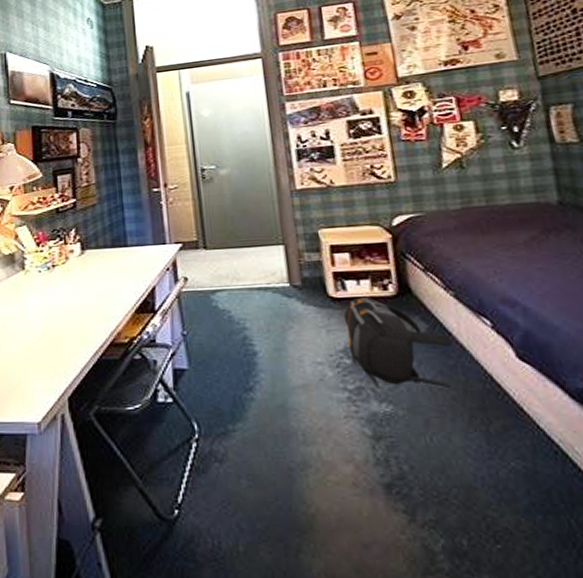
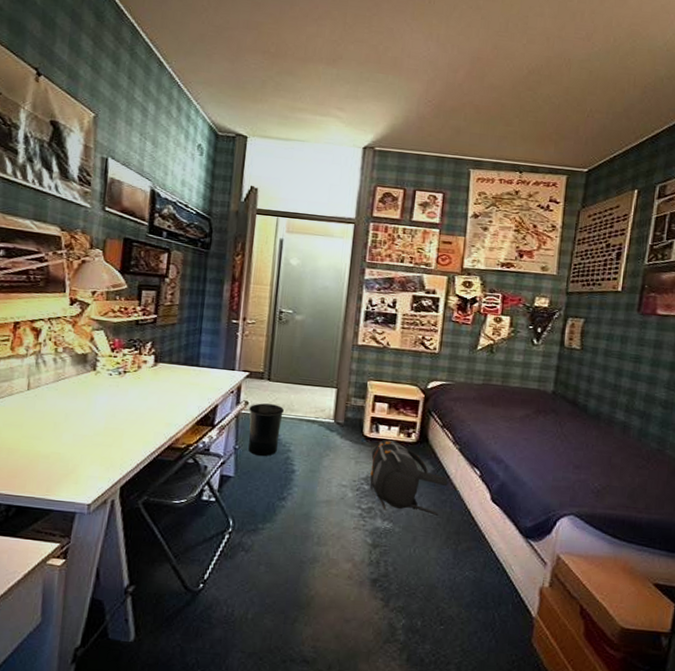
waste bin: none [189,275,231,340] -> present [248,403,285,457]

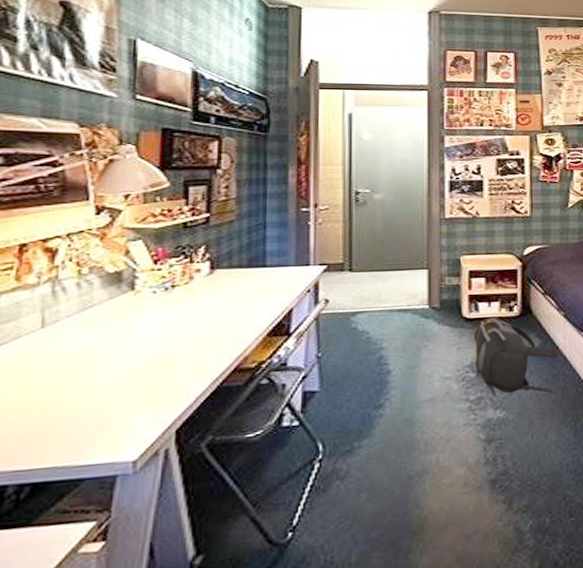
waste bin: present [248,403,285,457] -> none [330,298,372,361]

